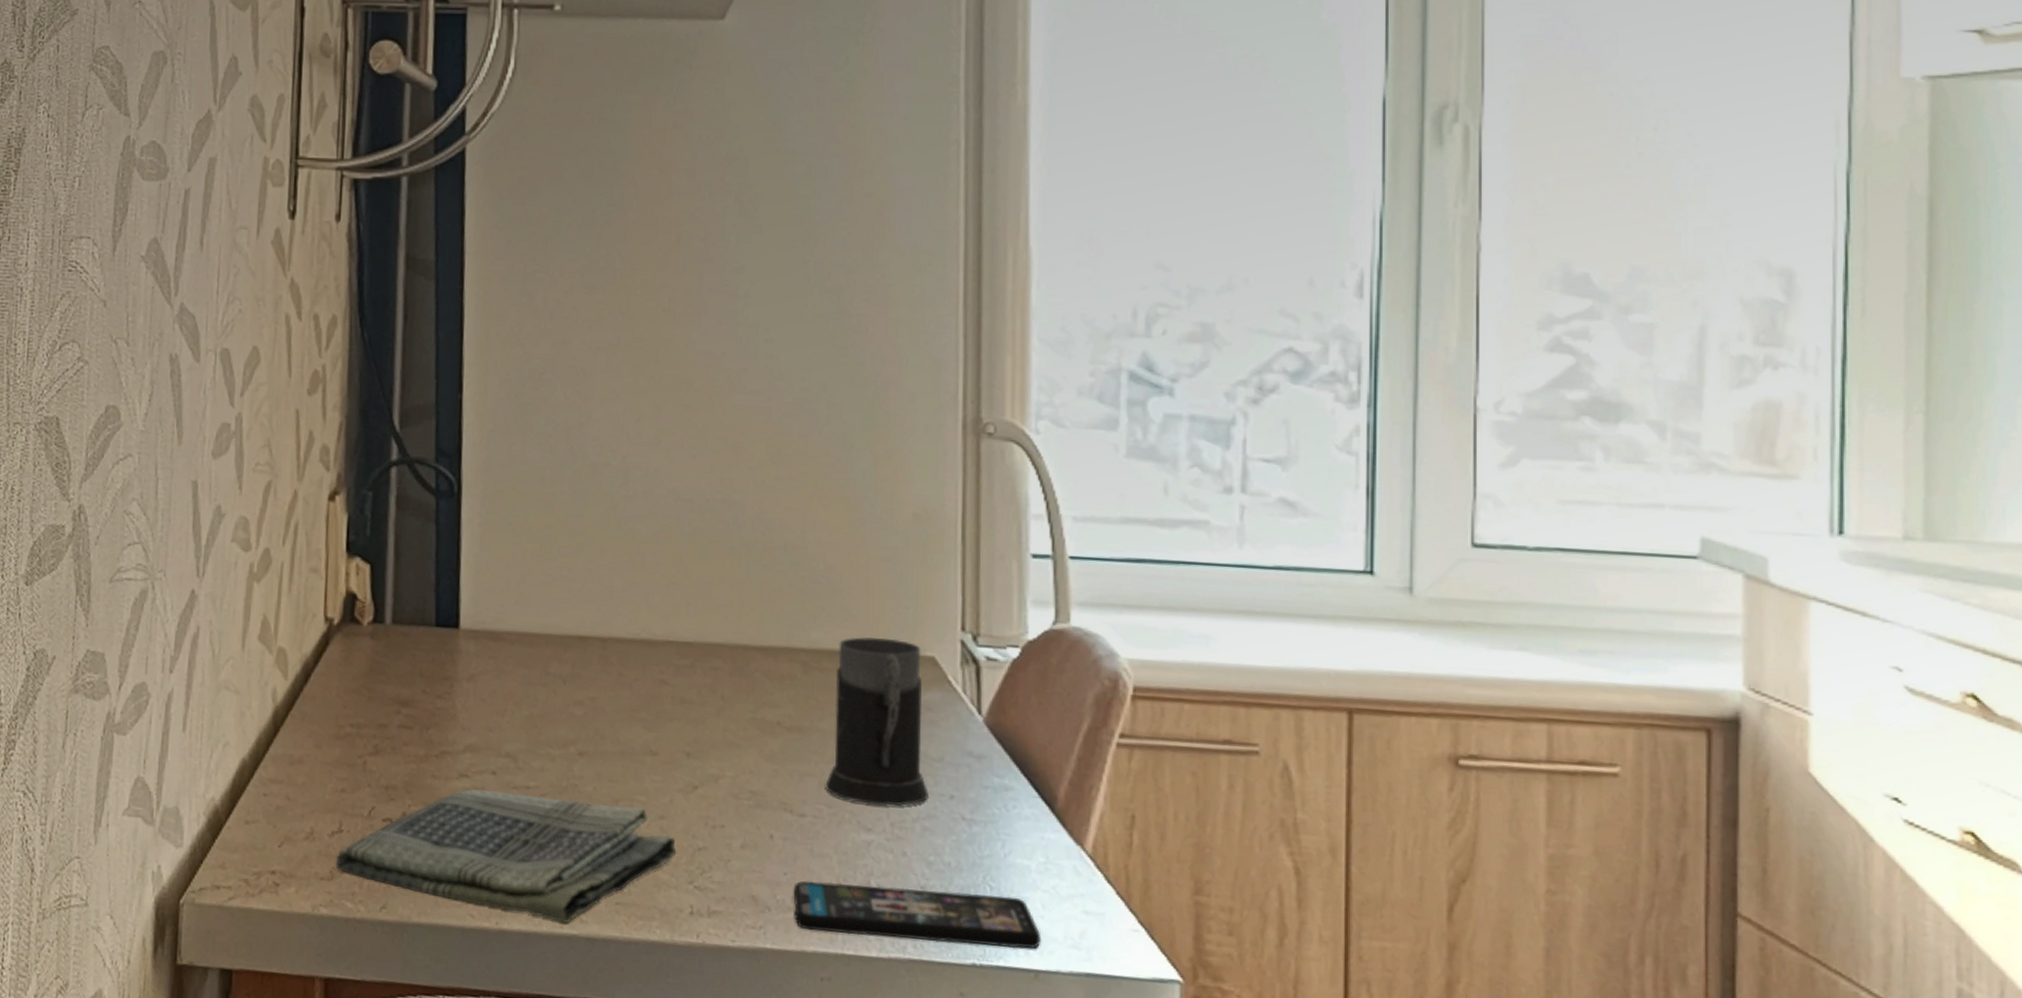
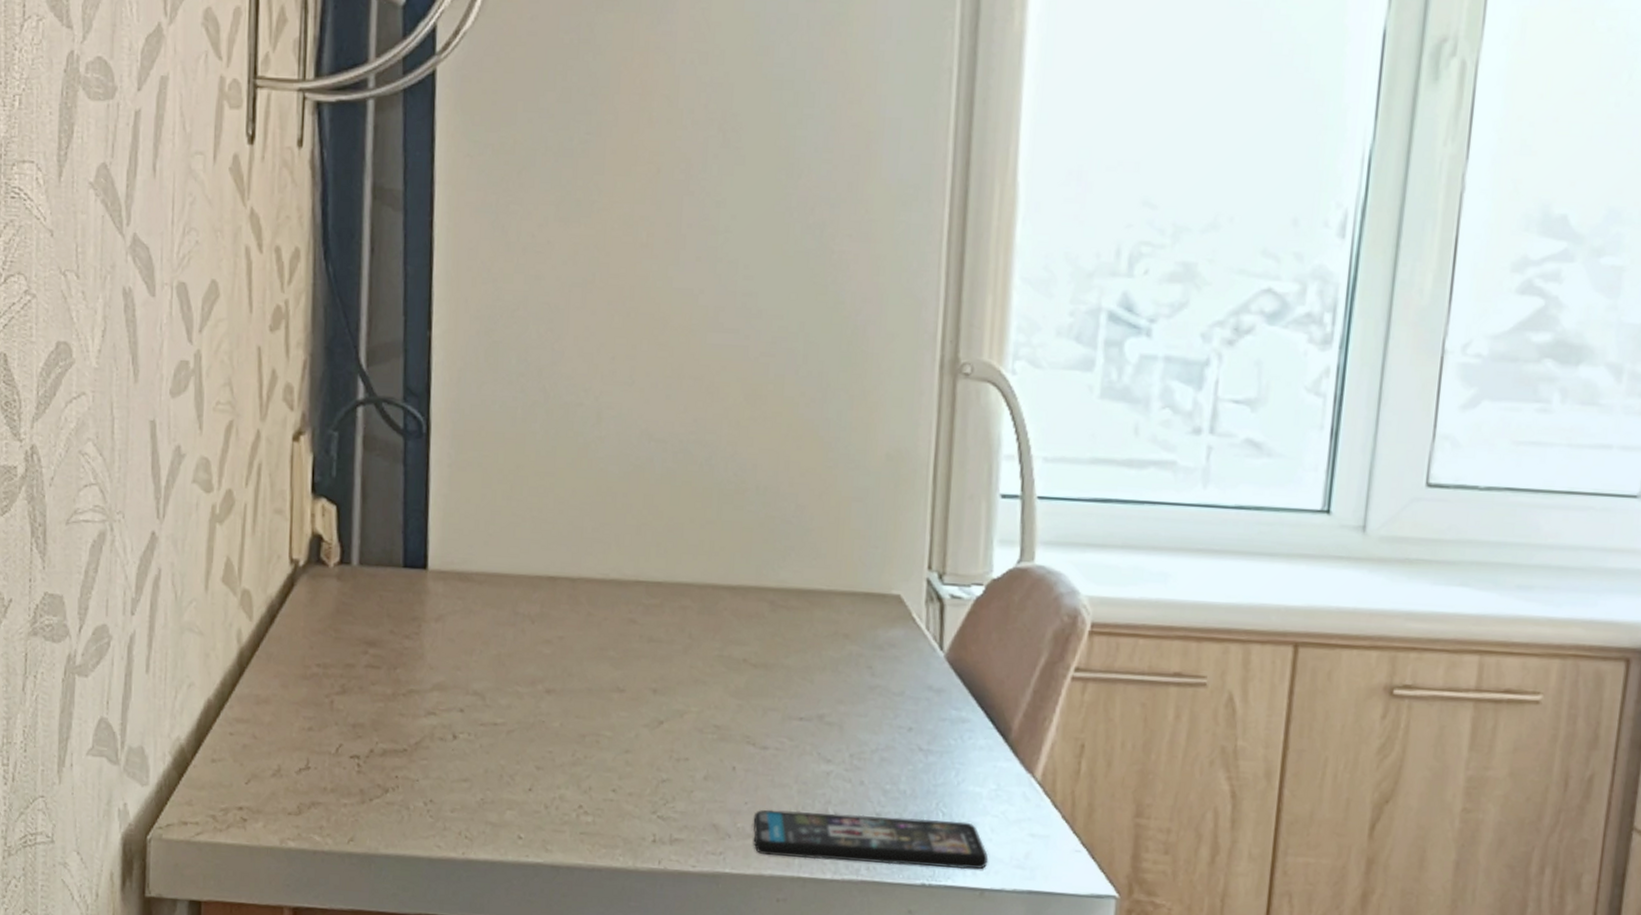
dish towel: present [335,789,677,923] -> none [303,726,641,852]
mug: present [825,637,929,807] -> none [788,576,888,739]

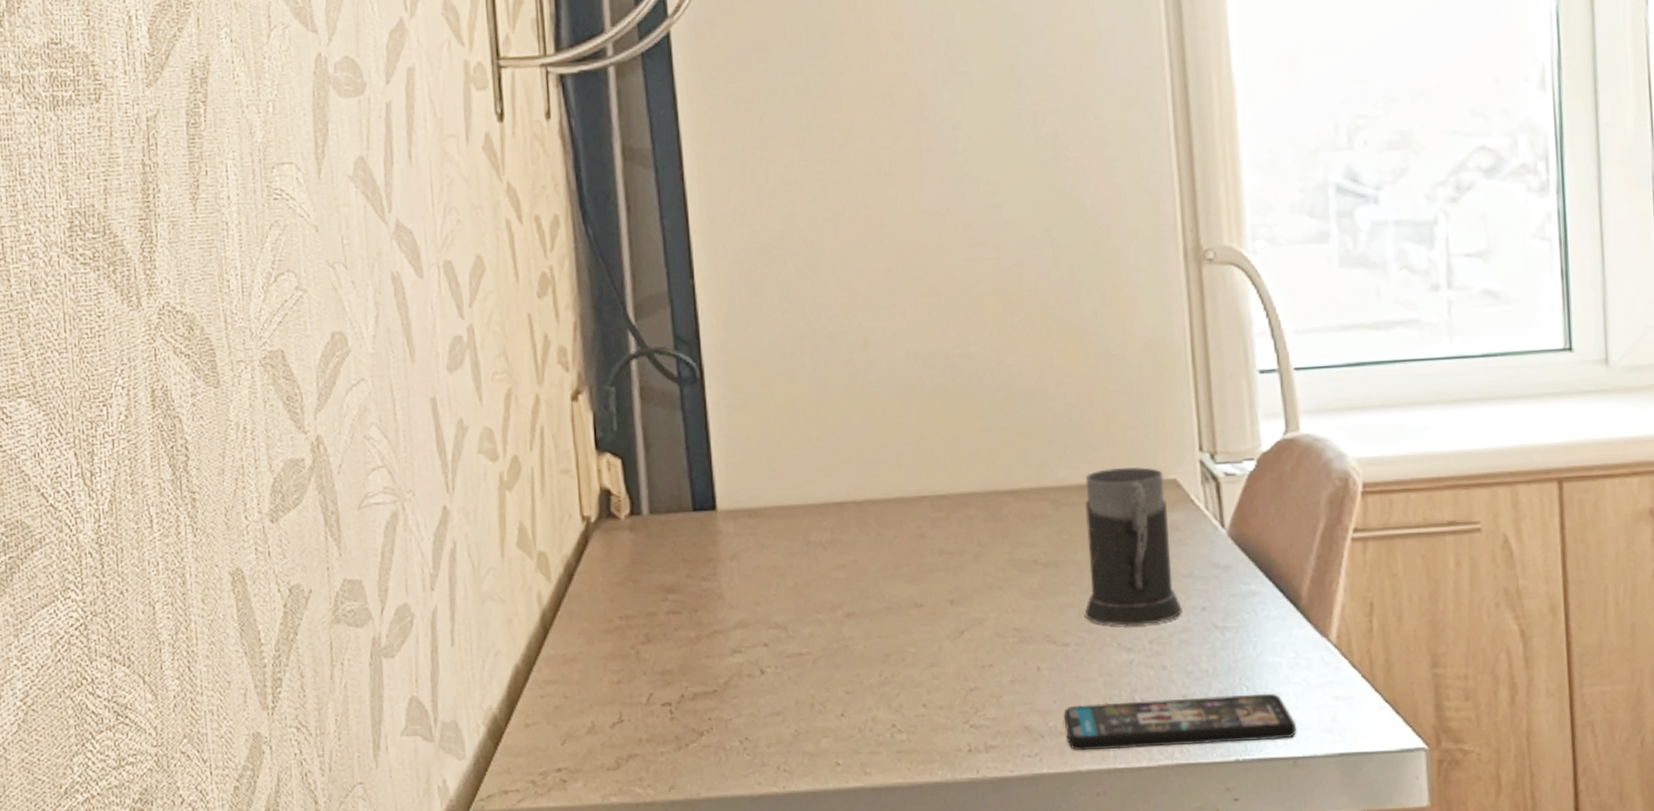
mug: none [788,576,888,739] -> present [1084,466,1182,627]

